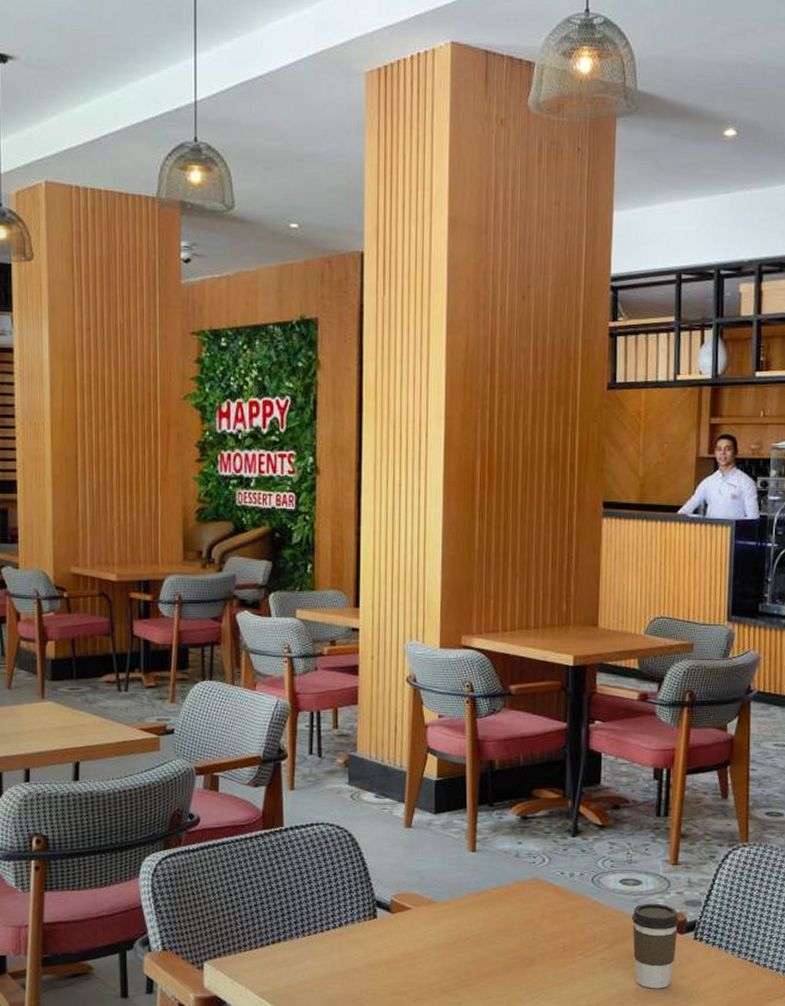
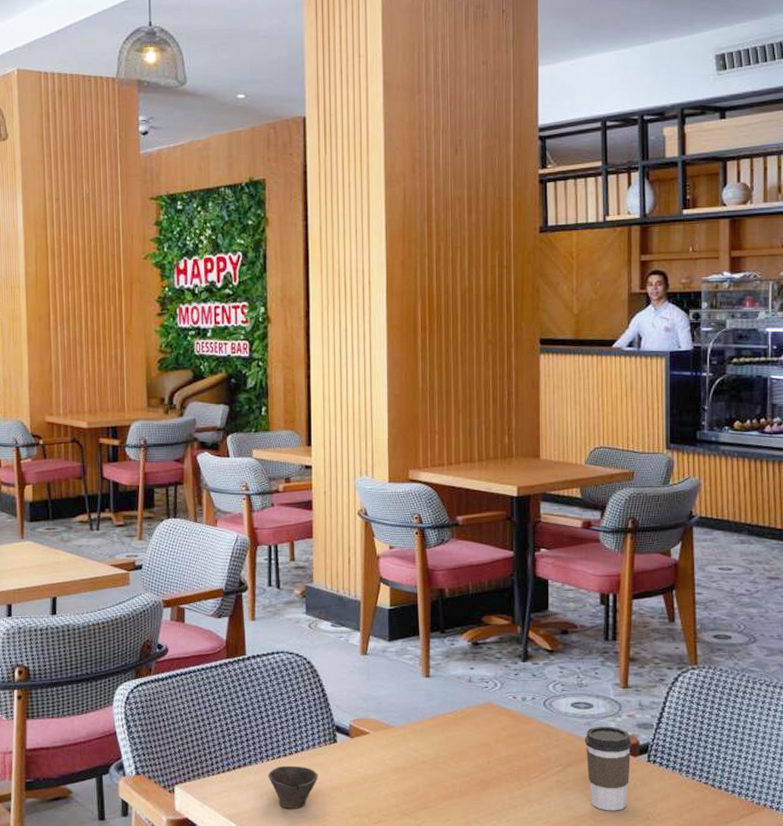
cup: none [304,941,356,986] -> present [268,765,318,809]

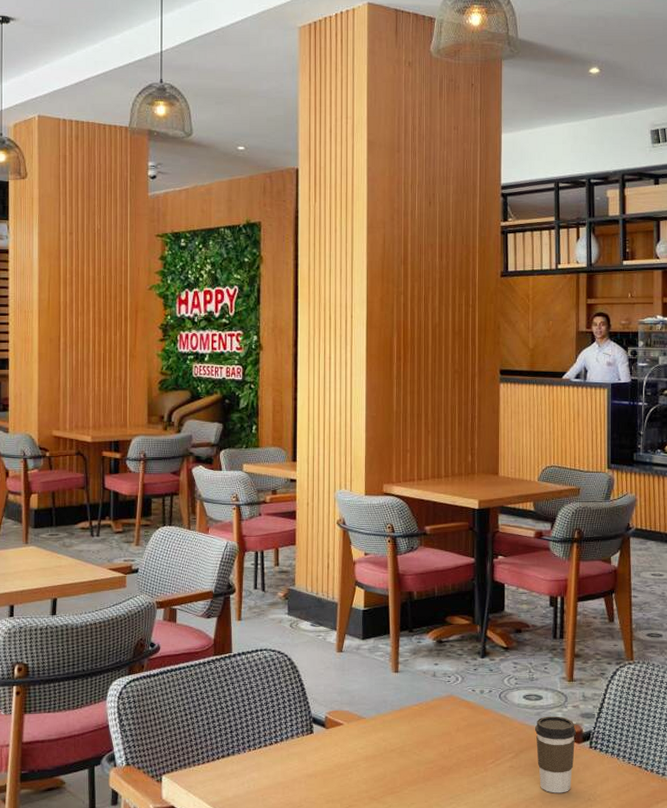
cup: present [268,765,318,809] -> none [250,755,296,795]

